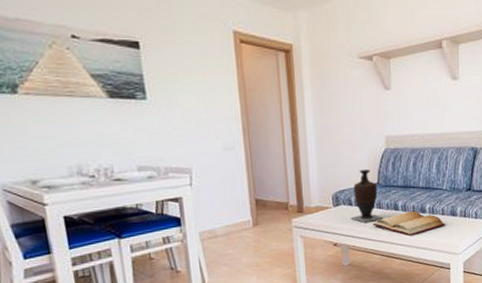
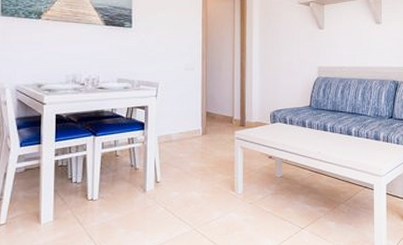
vase: present [351,169,384,224] -> none [285,94,314,140]
bible: present [373,210,445,236] -> none [304,132,369,156]

